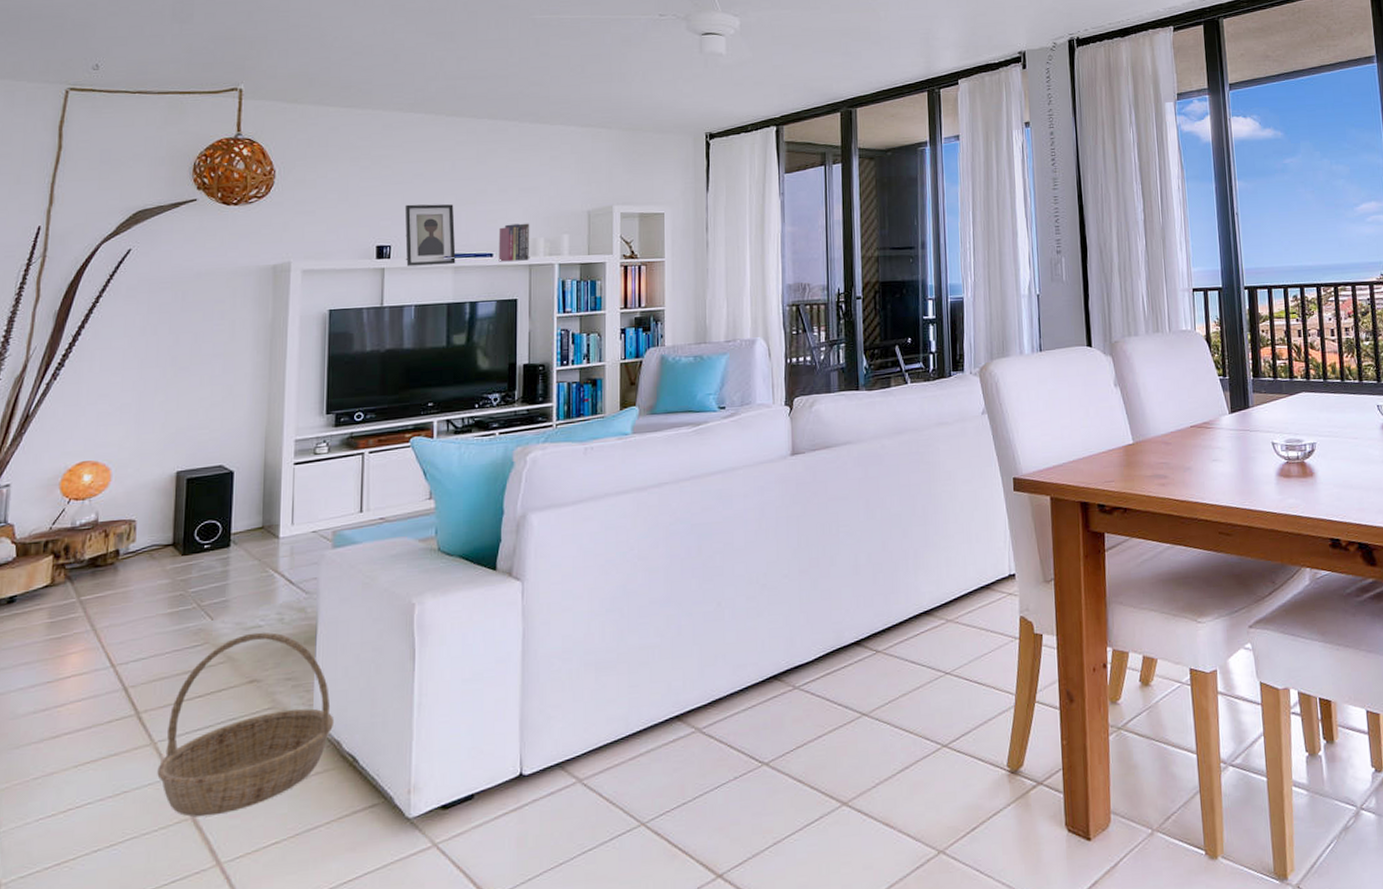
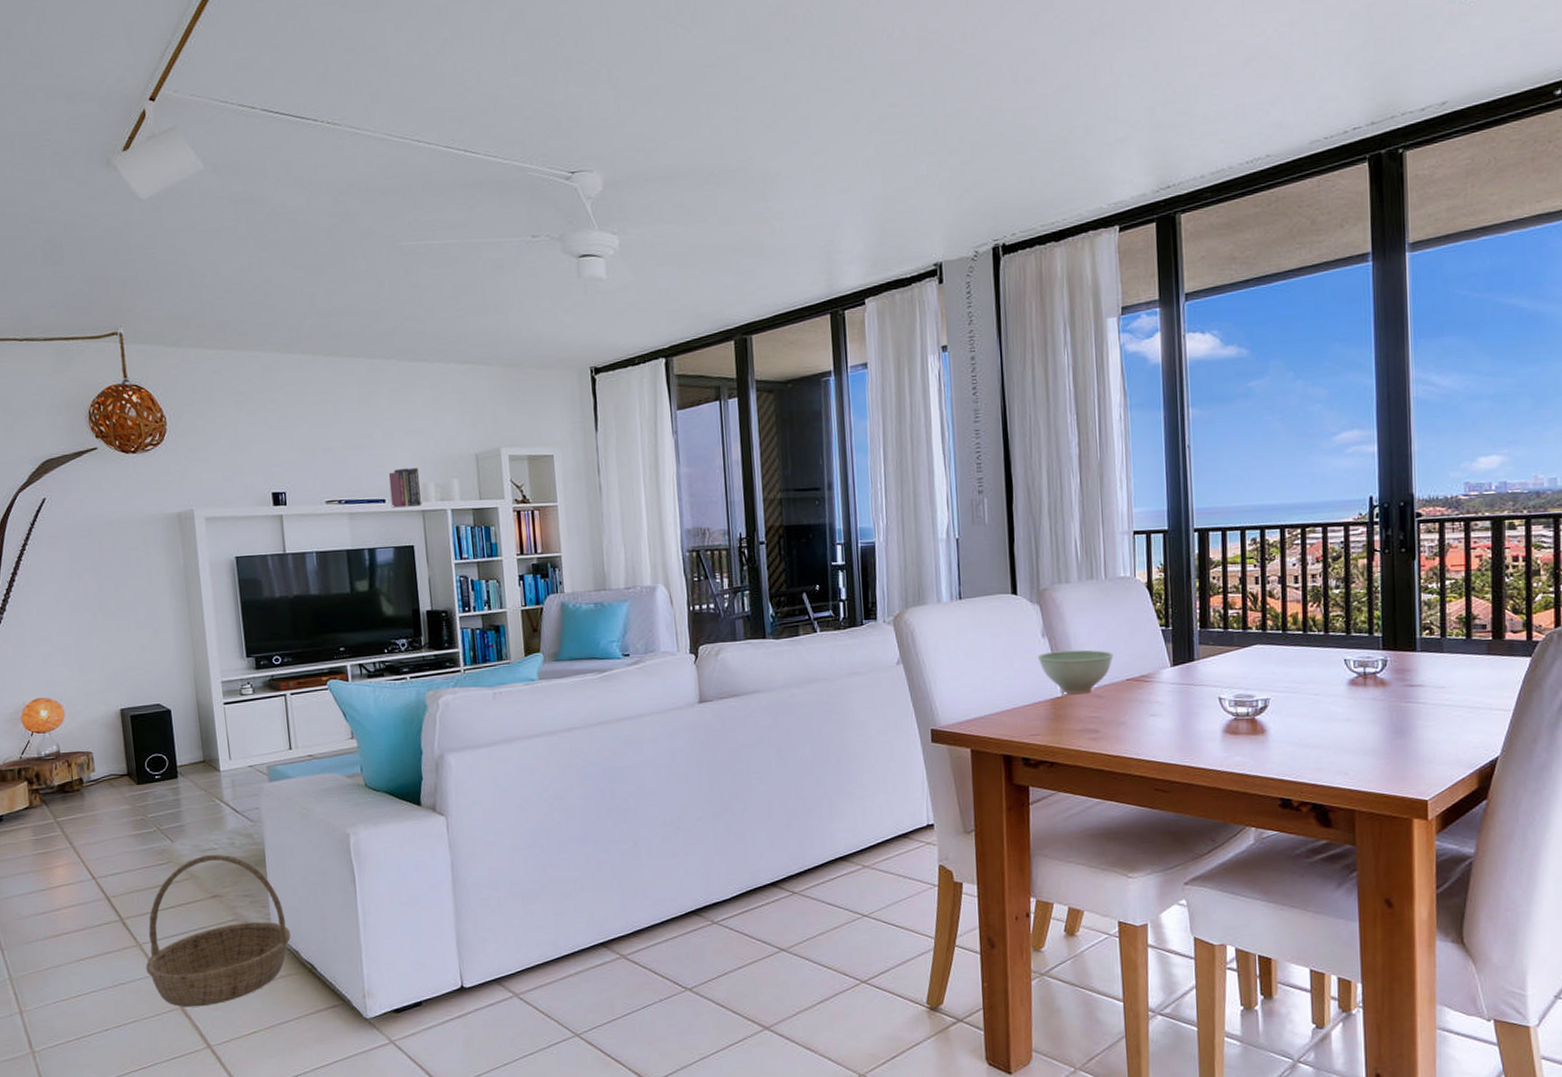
picture frame: present [404,204,456,267] -> none [294,449,350,513]
bowl: none [1110,398,1179,442] -> present [1037,649,1114,695]

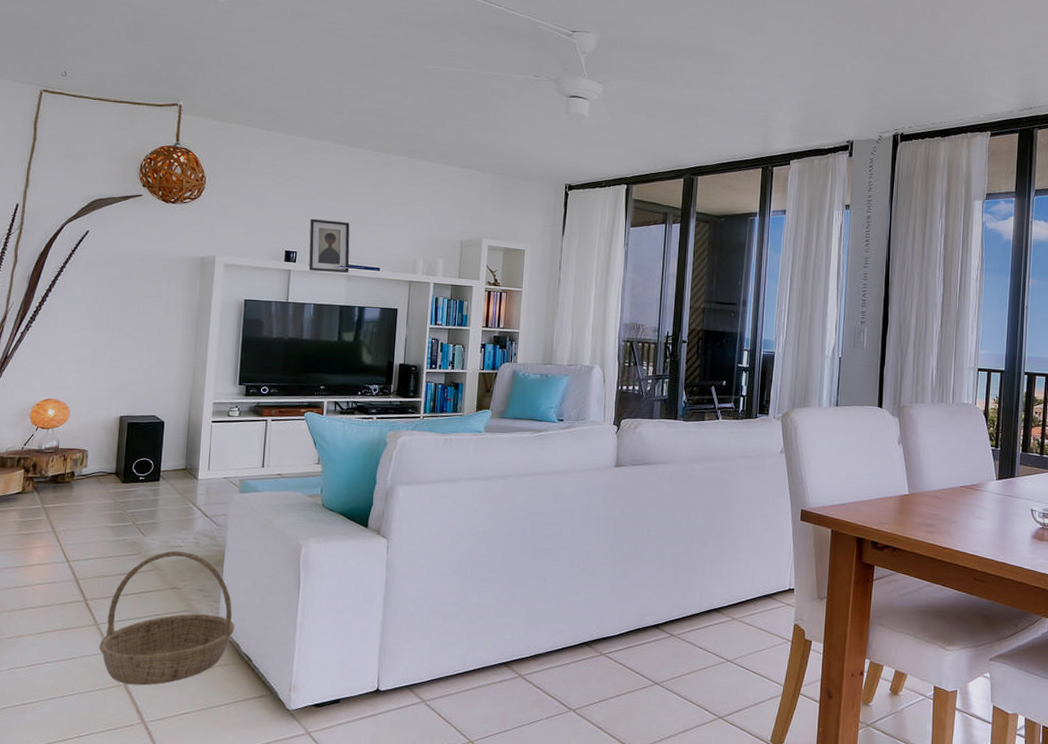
picture frame: none [294,449,350,513] -> present [308,218,350,273]
books: present [388,467,421,508] -> none [384,244,412,277]
bowl: present [1037,649,1114,695] -> none [892,457,953,495]

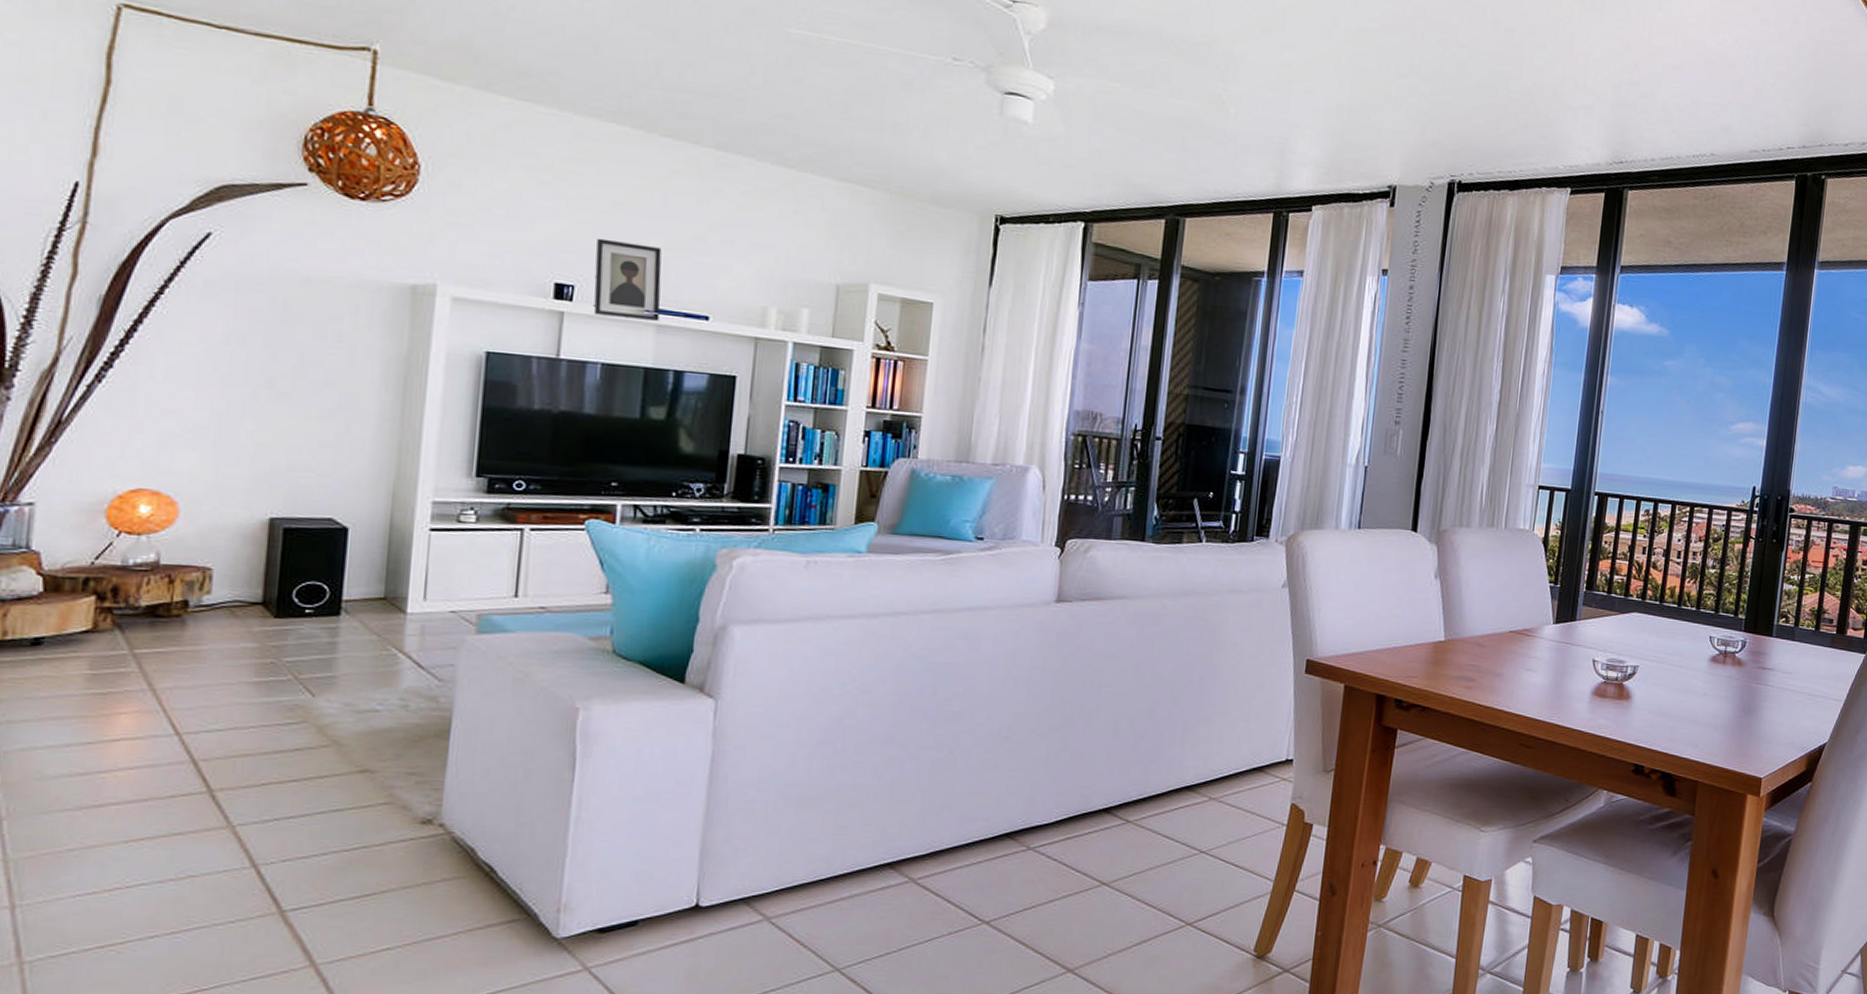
basket: present [99,550,235,686] -> none [235,717,469,913]

